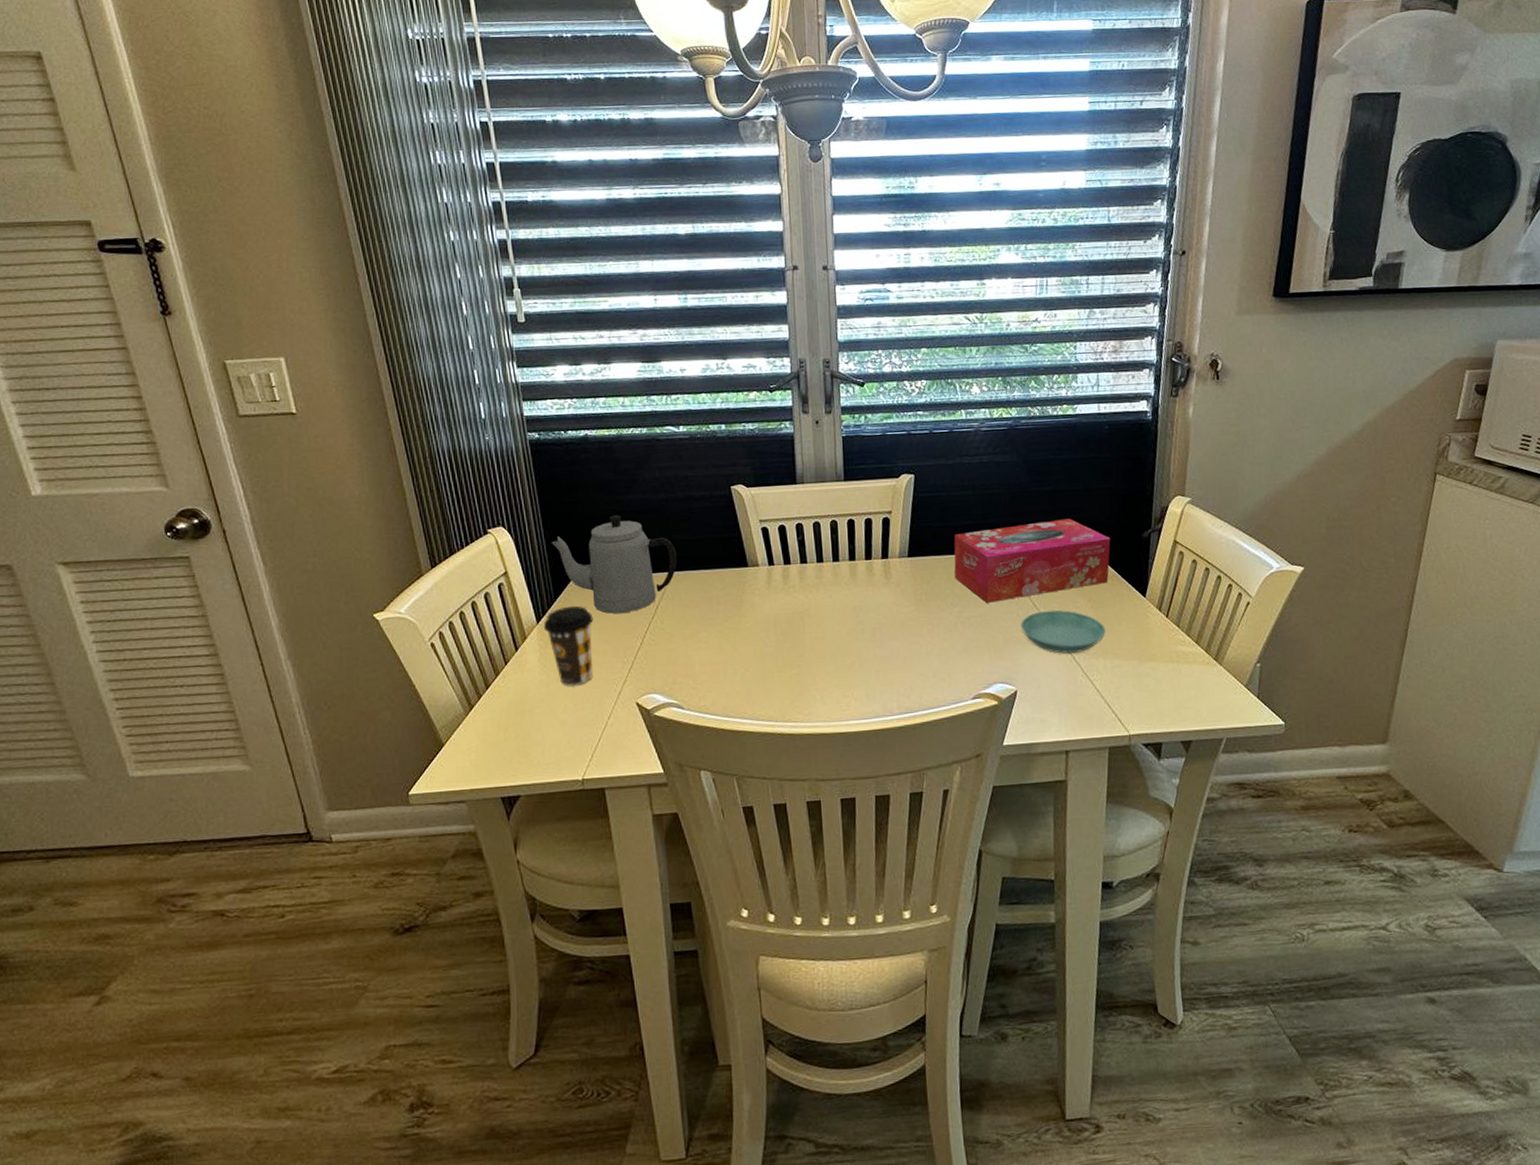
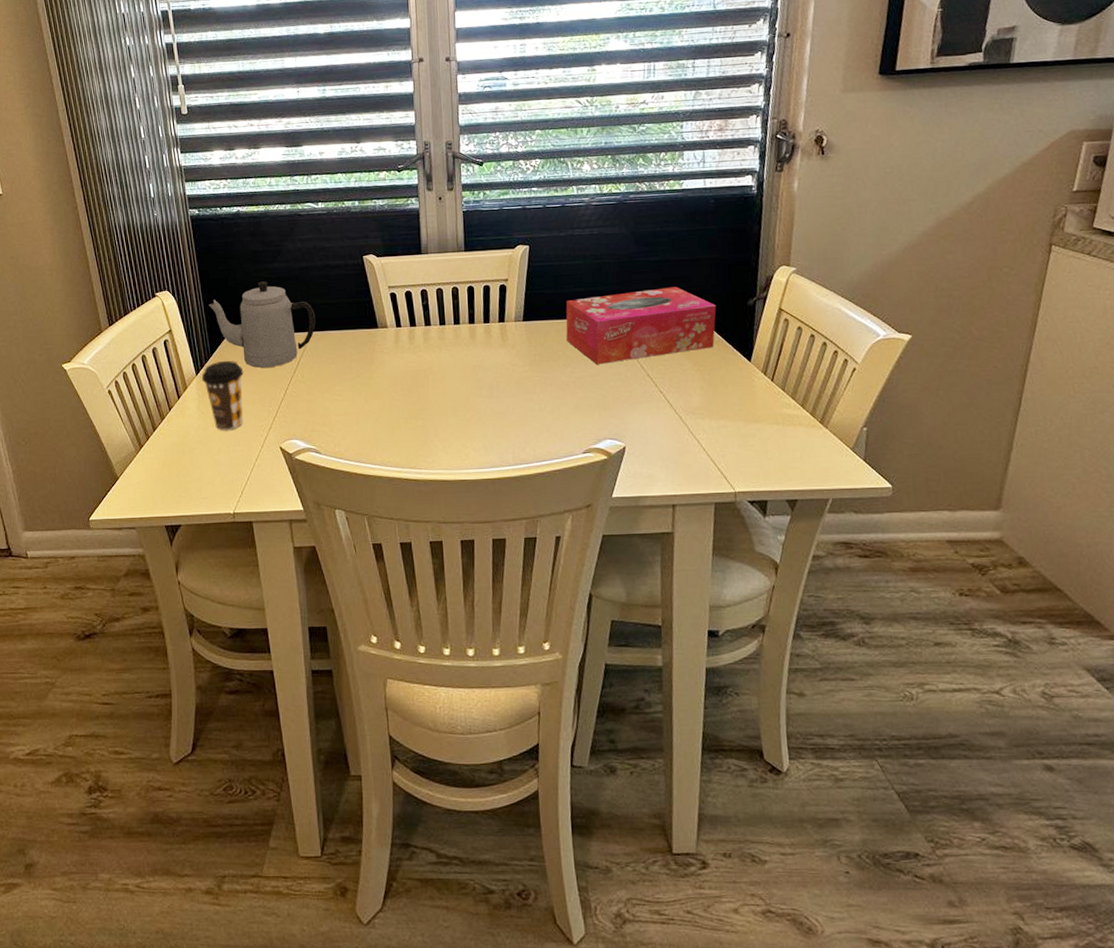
saucer: present [1021,609,1106,654] -> none [629,371,712,414]

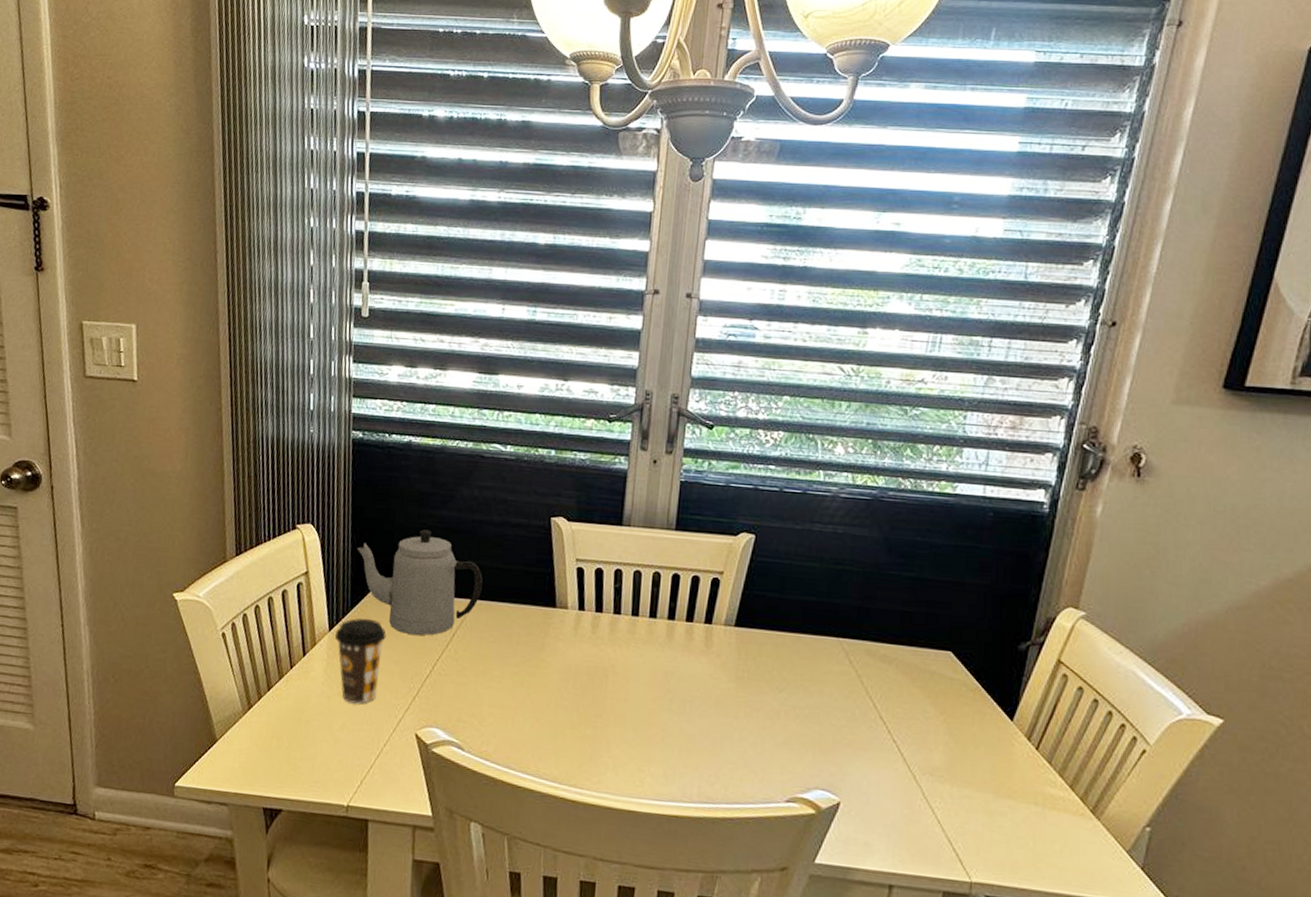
tissue box: present [566,287,717,364] -> none [785,609,978,696]

